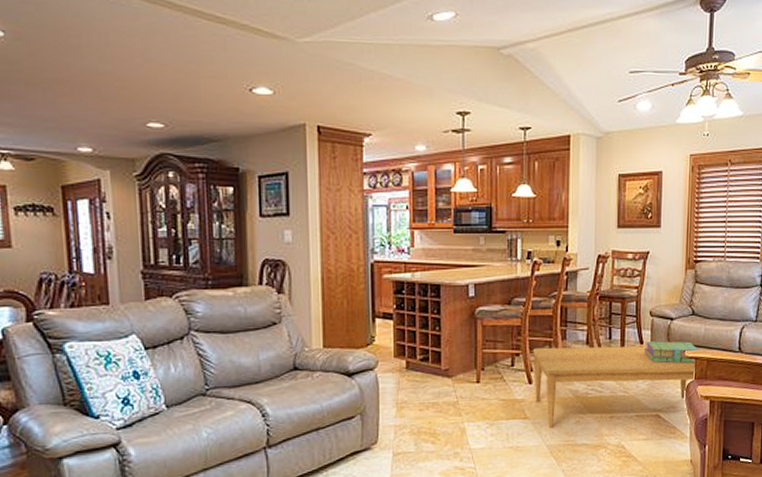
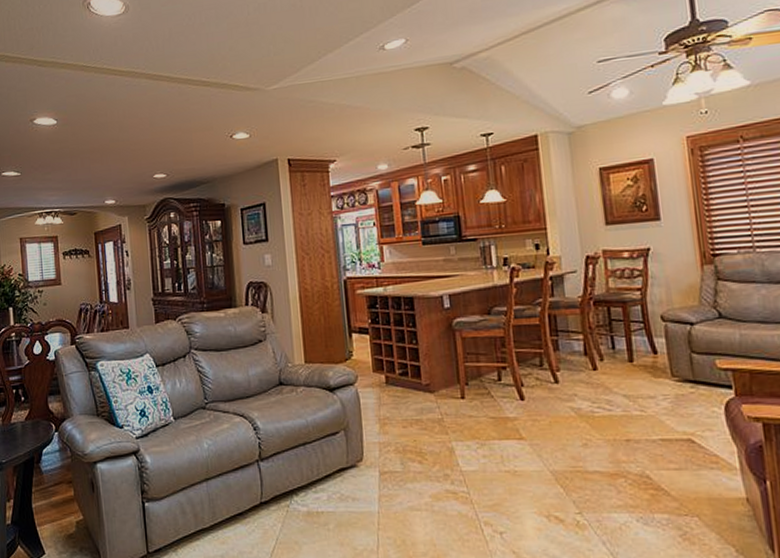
coffee table: present [532,346,701,428] -> none [520,356,739,451]
stack of books: present [645,341,699,364] -> none [660,350,736,377]

